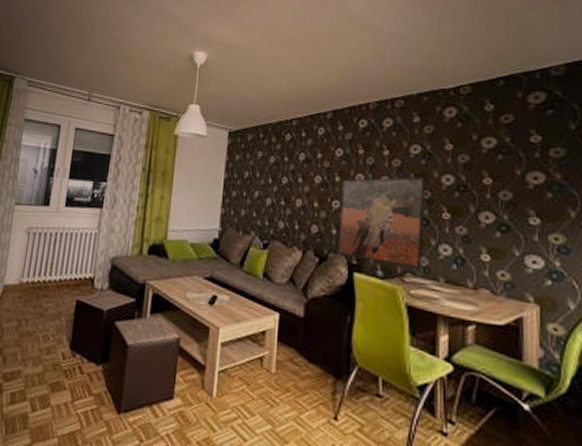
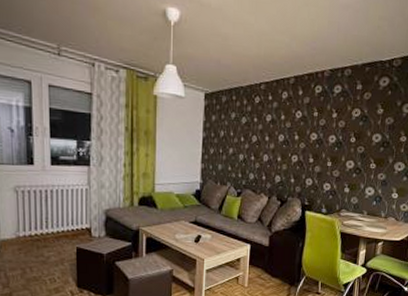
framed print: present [337,177,426,270] -> none [294,135,362,206]

